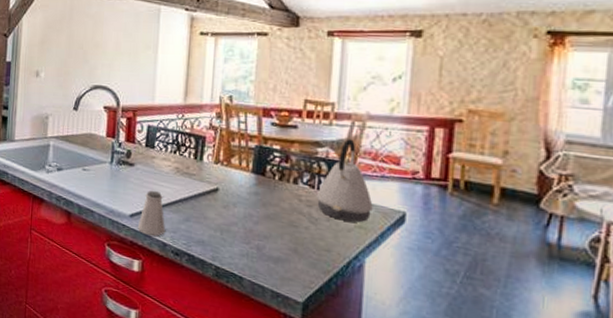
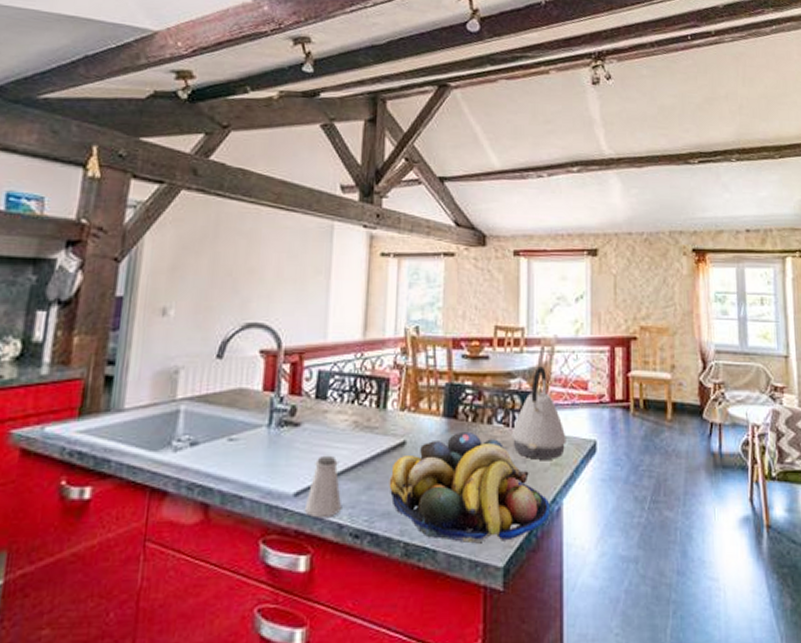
fruit bowl: none [203,187,352,283] -> present [389,431,550,544]

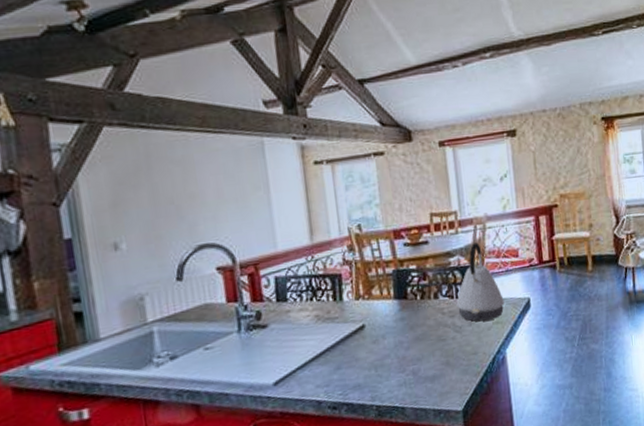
saltshaker: present [304,455,342,518] -> none [284,347,318,400]
fruit bowl: present [389,431,550,544] -> none [355,307,497,398]

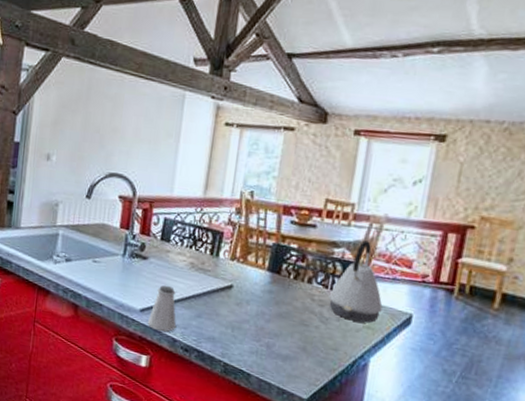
saltshaker: none [284,347,318,400] -> present [147,285,177,332]

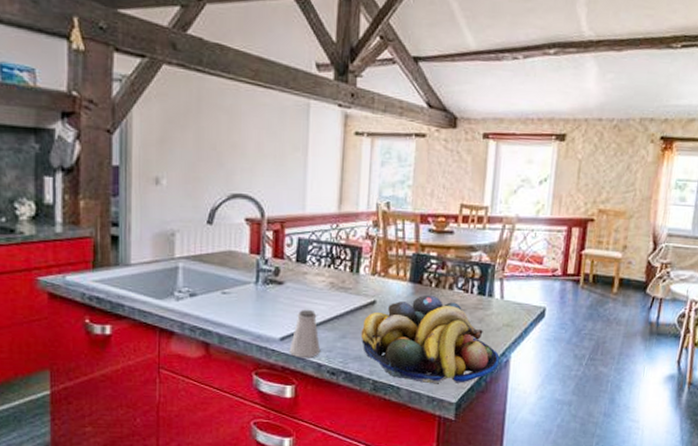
fruit bowl: none [215,285,358,380] -> present [360,294,500,384]
kettle: present [328,240,383,323] -> none [469,242,519,321]

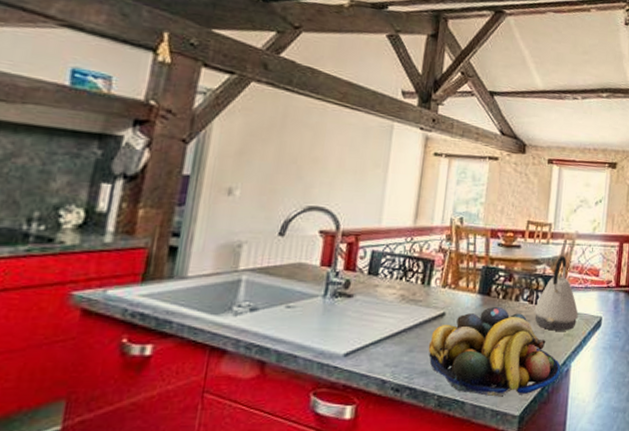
saltshaker: present [289,309,321,359] -> none [352,322,386,375]
kettle: none [469,242,519,321] -> present [534,256,578,331]

